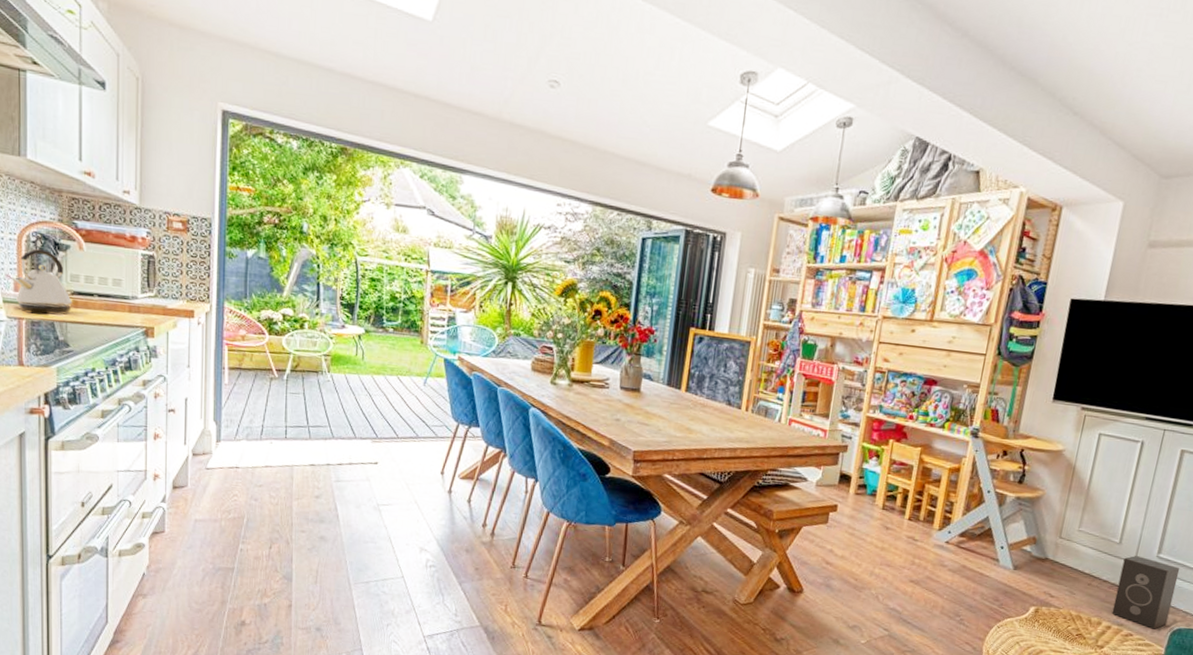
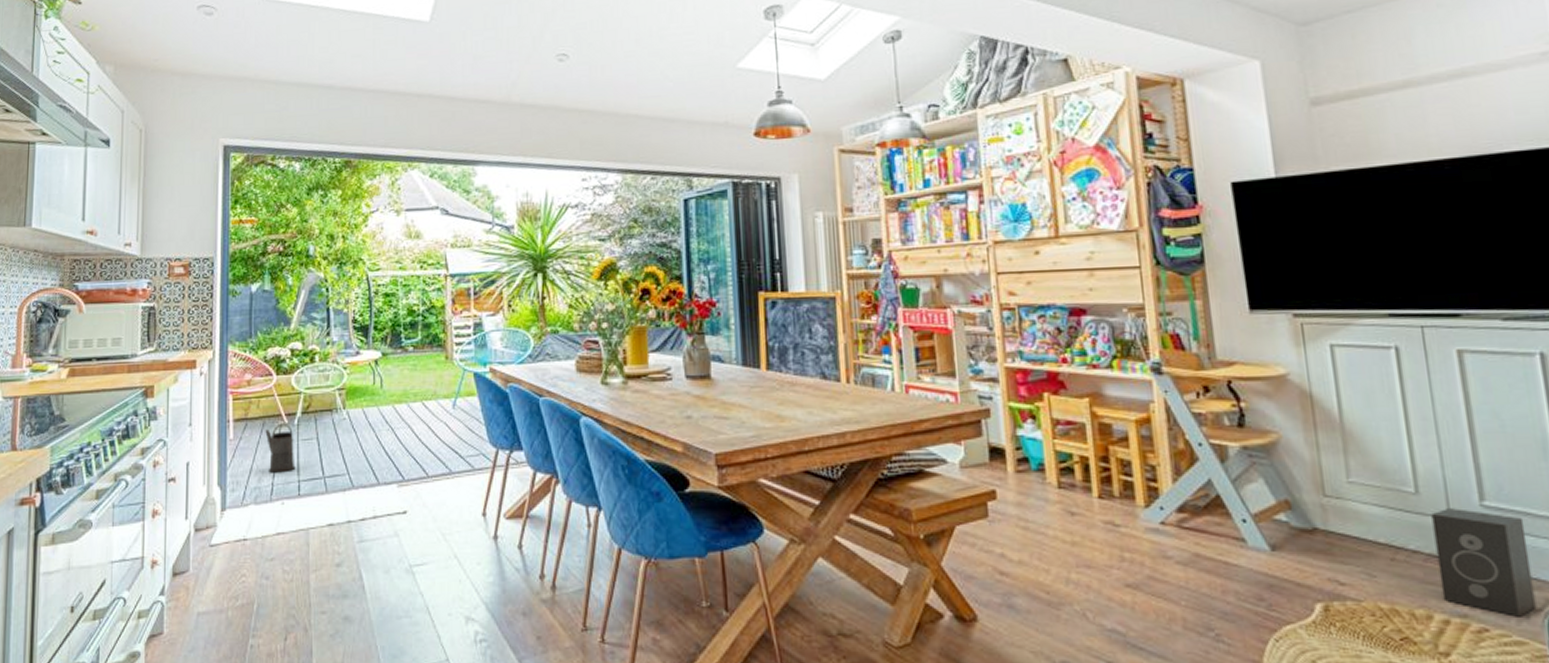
kettle: present [15,248,72,315] -> none [13,318,70,390]
watering can: none [257,376,284,418] -> present [265,423,296,473]

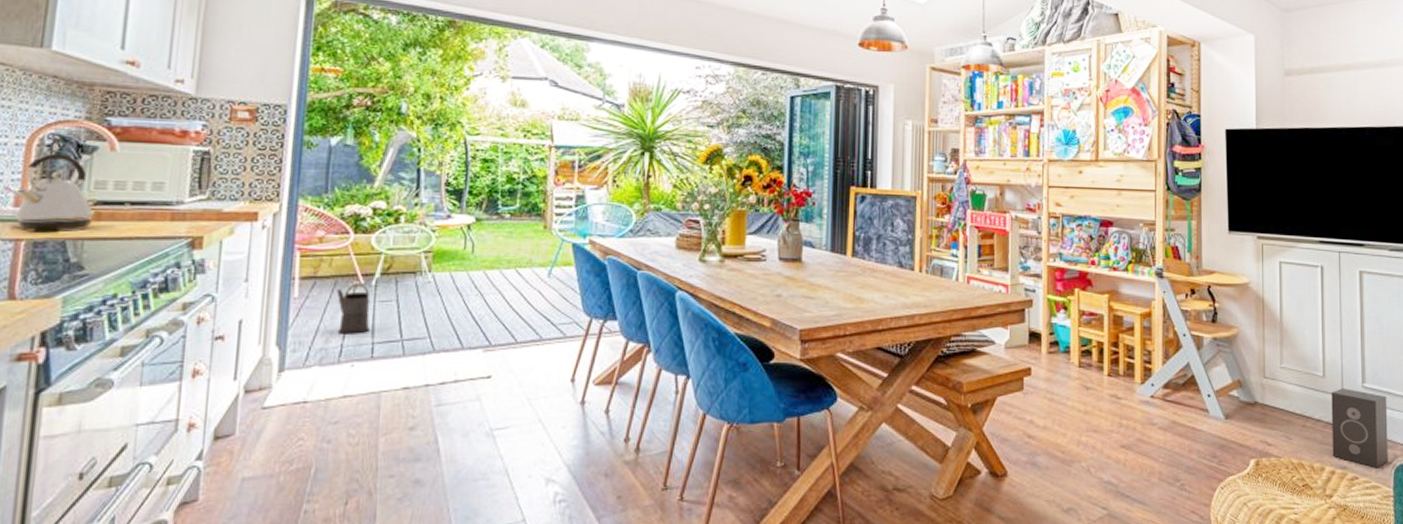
kettle: none [13,318,70,390] -> present [15,153,94,233]

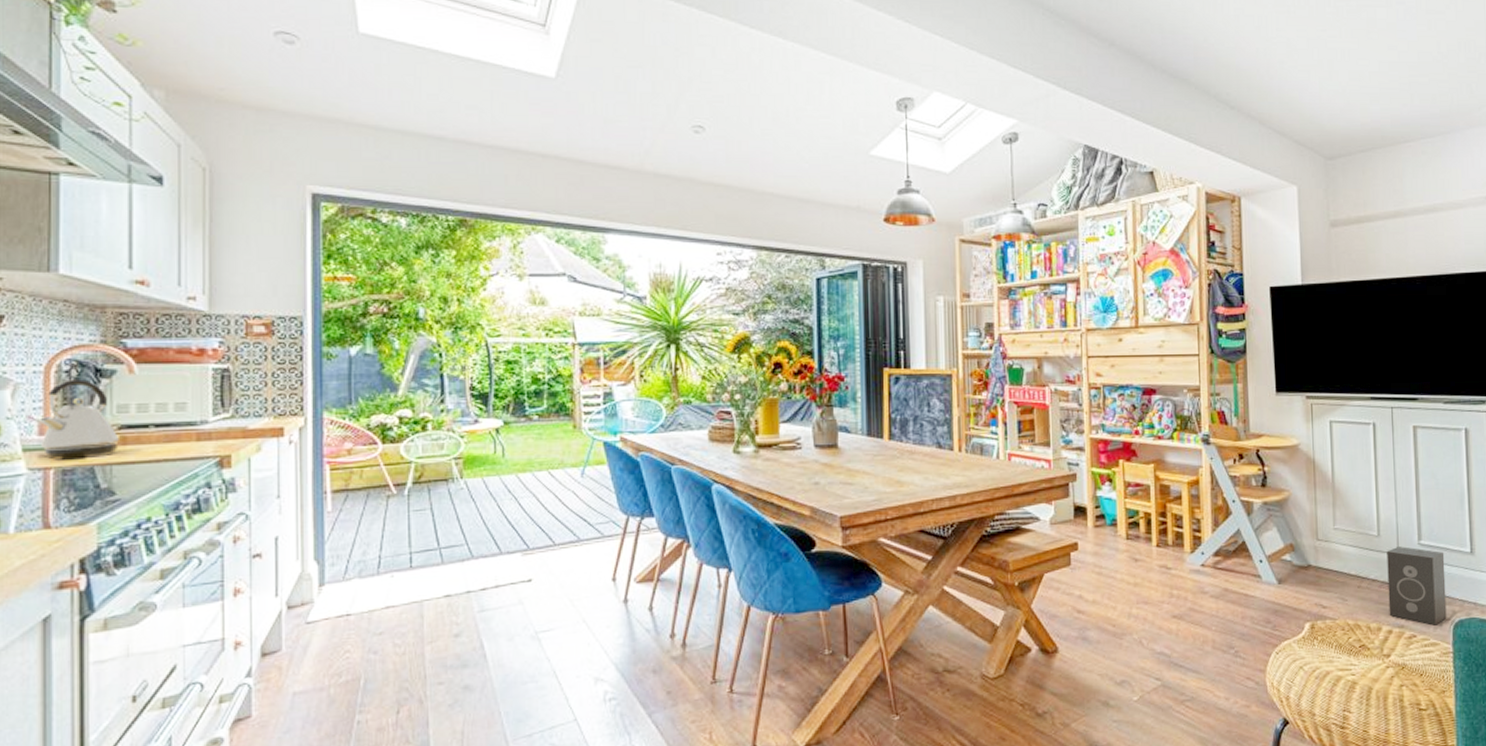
watering can: present [337,283,371,334] -> none [370,494,407,546]

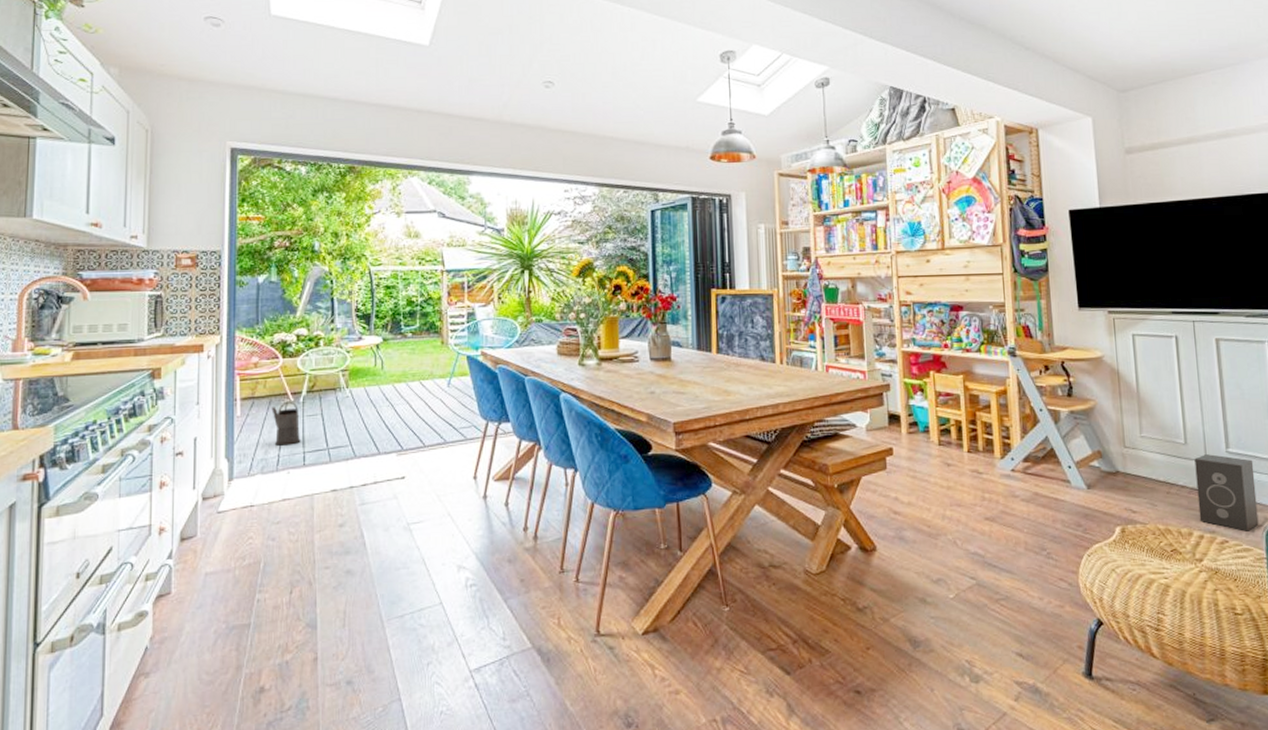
kettle: present [39,379,119,460] -> none [13,305,74,372]
watering can: none [370,494,407,546] -> present [272,401,301,446]

